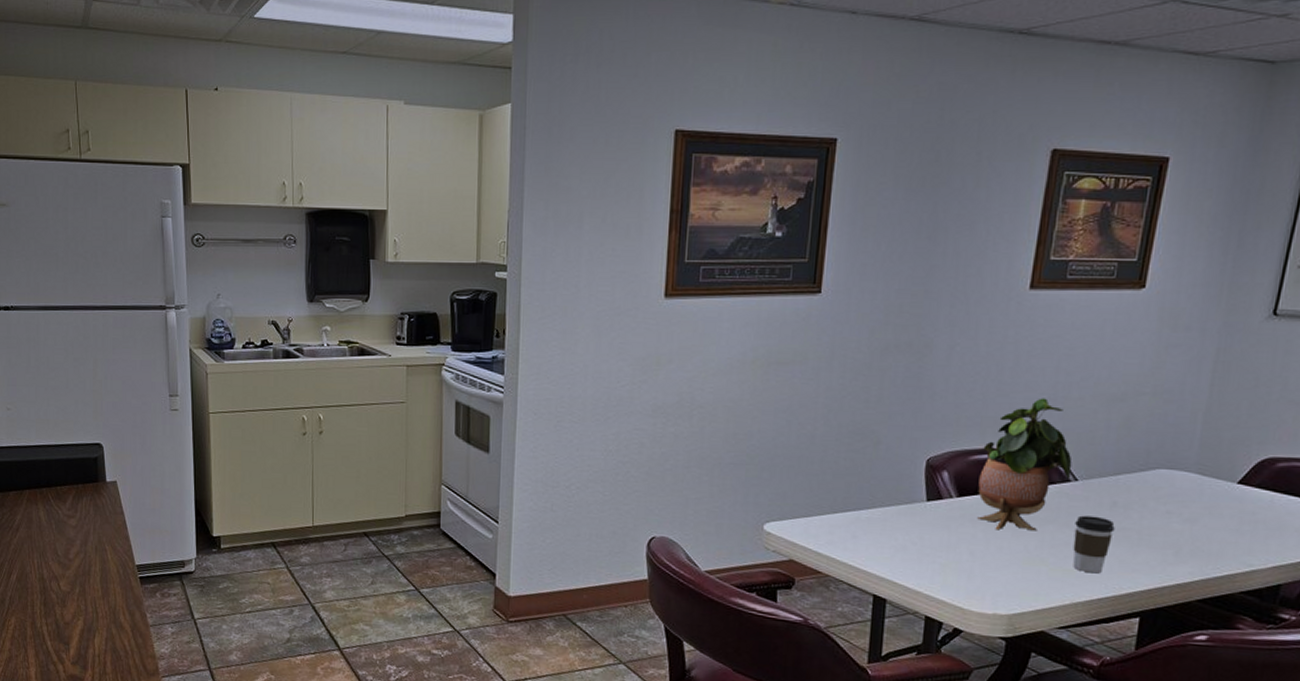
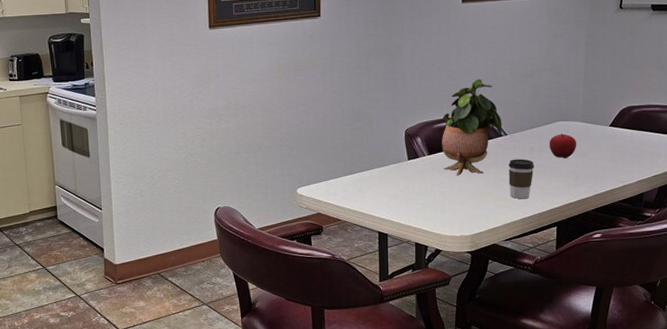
fruit: none [1140,486,1185,522] -> present [549,134,577,158]

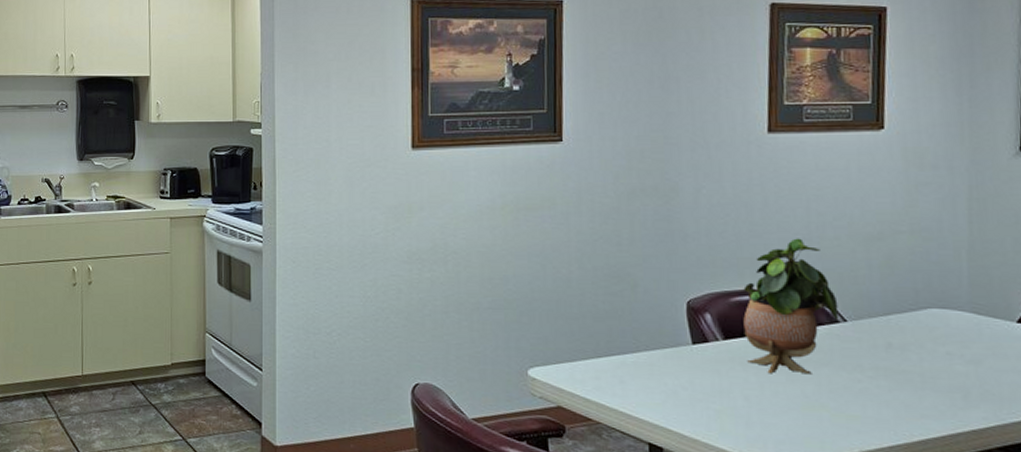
coffee cup: present [508,159,534,199] -> none [851,357,894,420]
fruit: present [549,134,577,158] -> none [916,327,964,364]

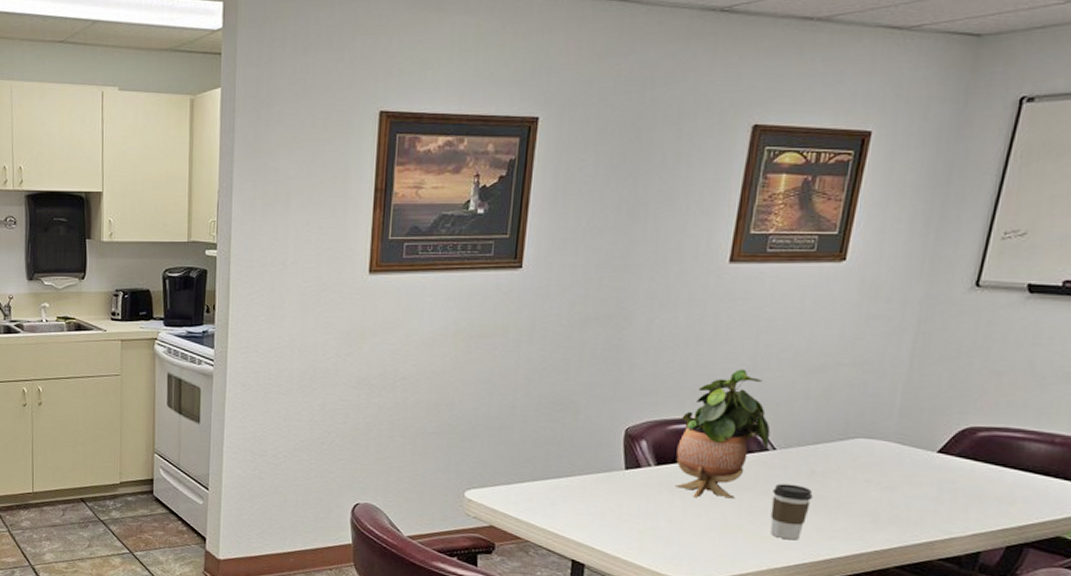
coffee cup: none [851,357,894,420] -> present [770,483,813,540]

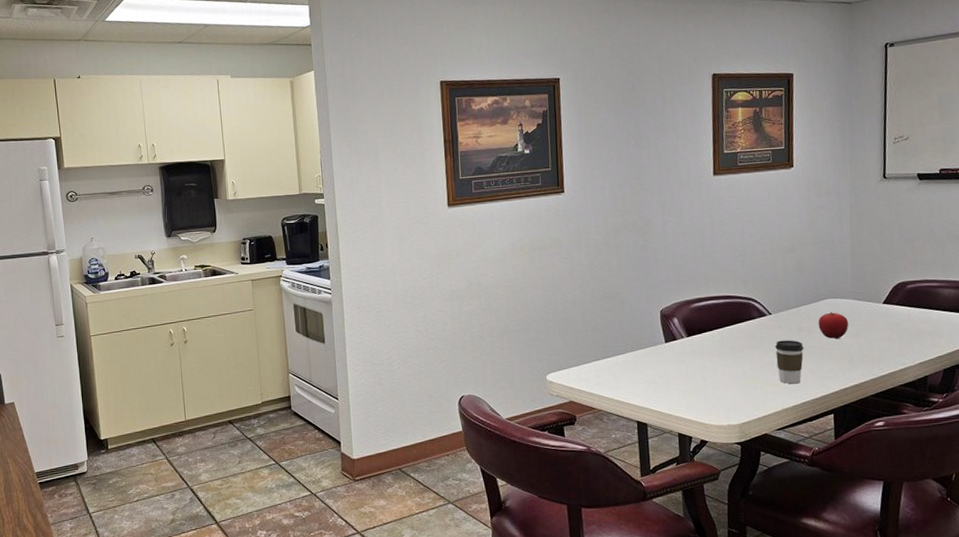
potted plant: present [675,369,771,499] -> none [700,255,766,359]
fruit: none [838,455,883,490] -> present [818,312,849,339]

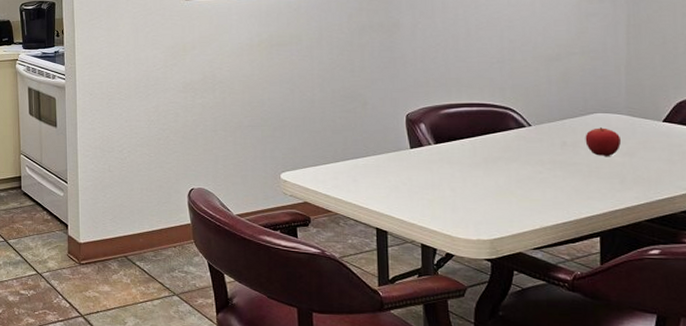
coffee cup: present [775,340,804,384] -> none [534,154,568,202]

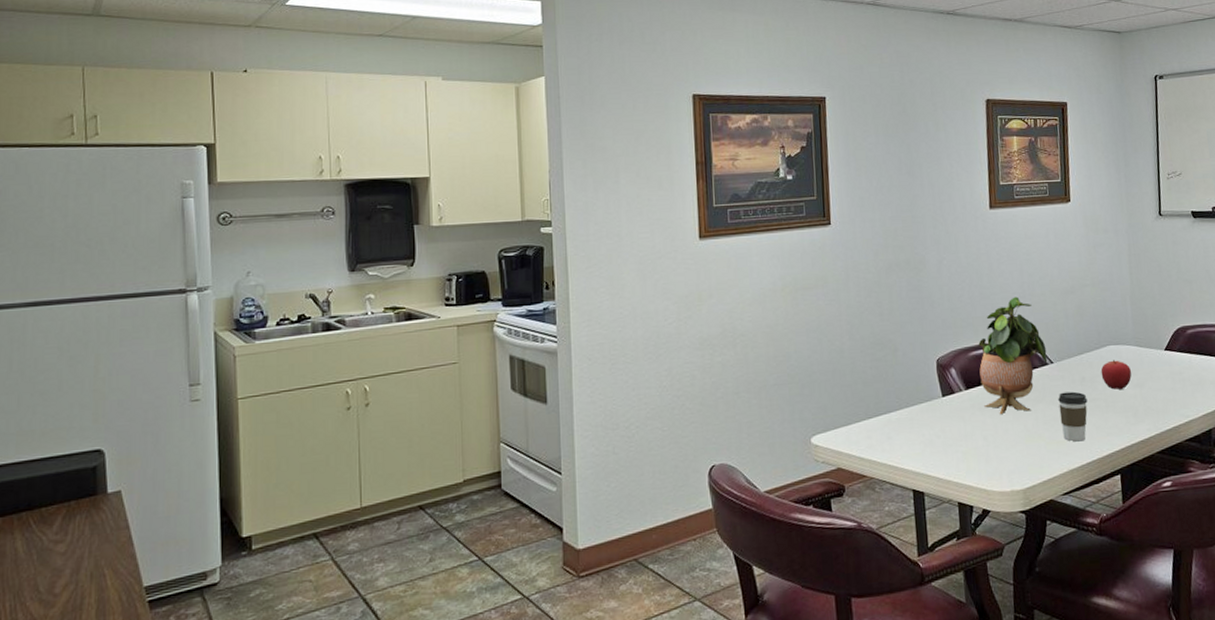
potted plant: none [450,61,525,170] -> present [978,296,1048,415]
coffee cup: none [534,154,568,202] -> present [1058,391,1088,442]

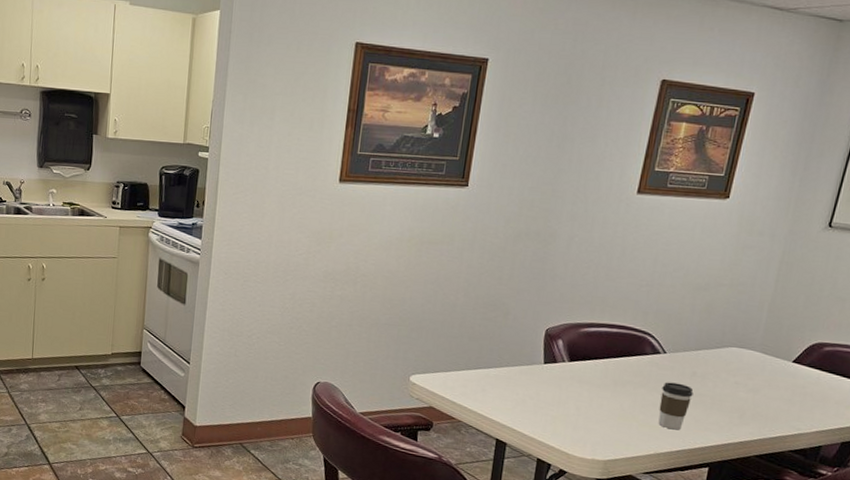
potted plant: present [978,296,1048,415] -> none [584,283,663,393]
fruit: present [1100,360,1132,390] -> none [714,361,750,391]

